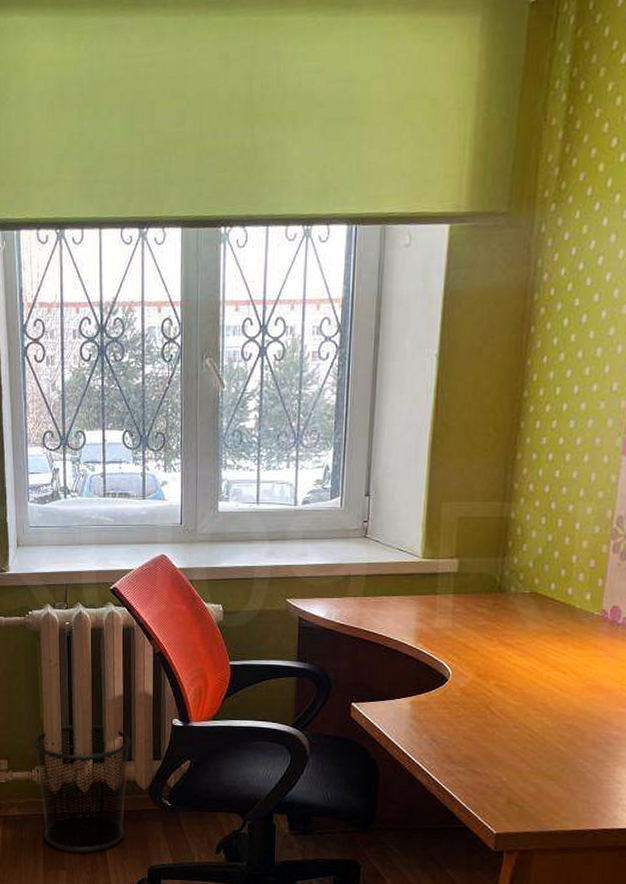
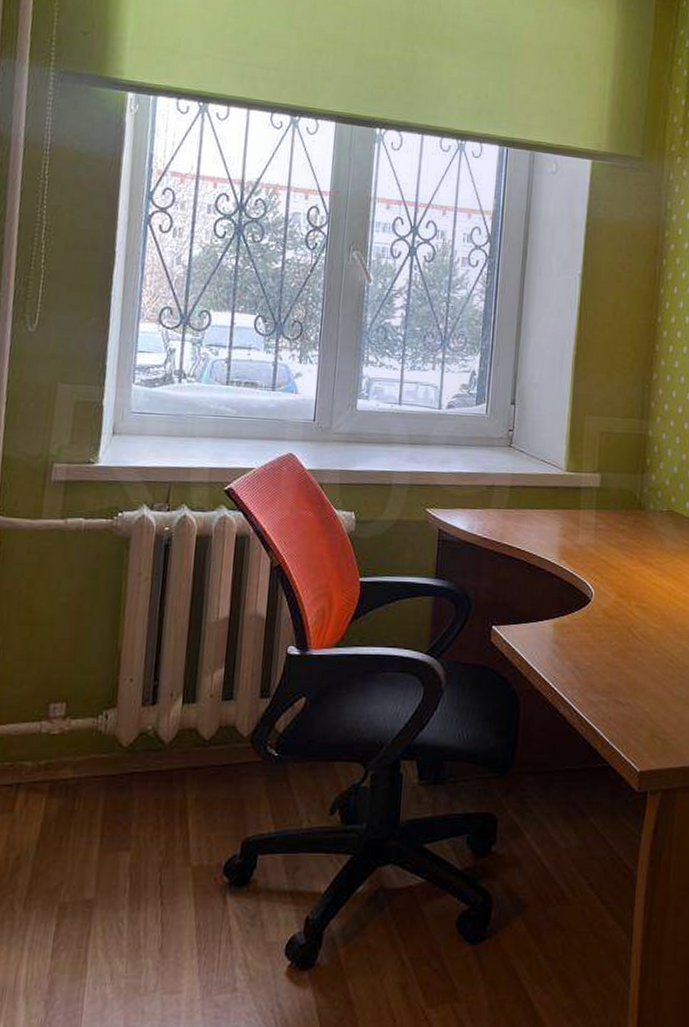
waste bin: present [33,725,131,852] -> none [104,655,234,824]

